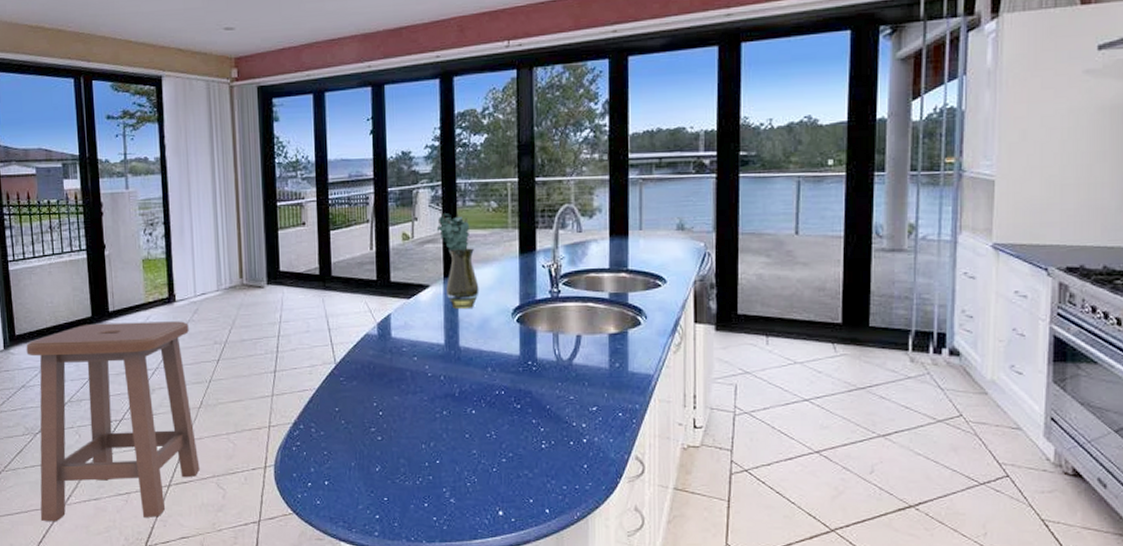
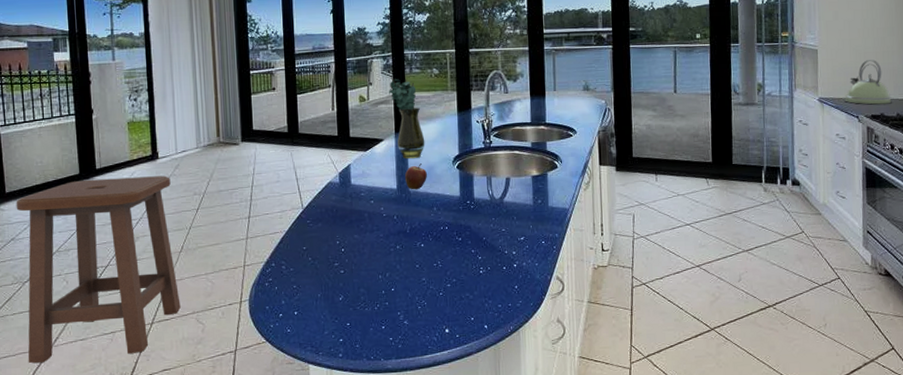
fruit: none [454,315,481,346] -> present [404,164,427,190]
kettle: none [1029,194,1097,254] -> present [845,60,892,105]

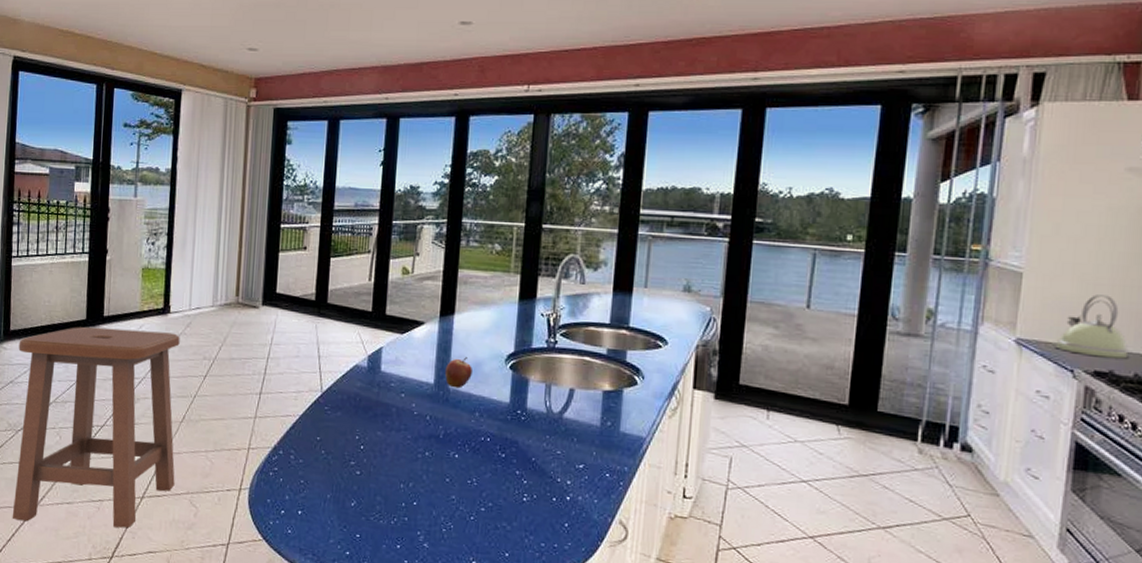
vase: present [388,77,425,158] -> none [437,248,475,350]

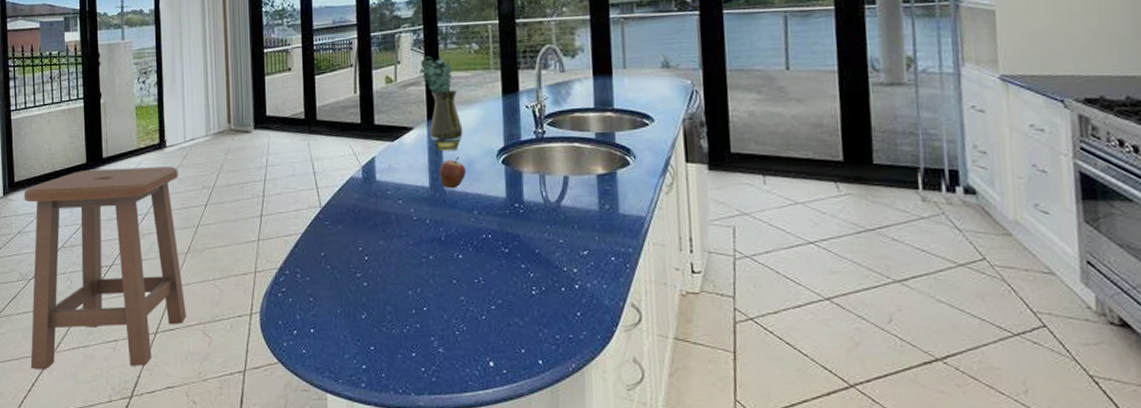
vase: none [437,248,475,350] -> present [419,54,463,151]
kettle: present [1055,294,1129,359] -> none [1041,22,1117,85]

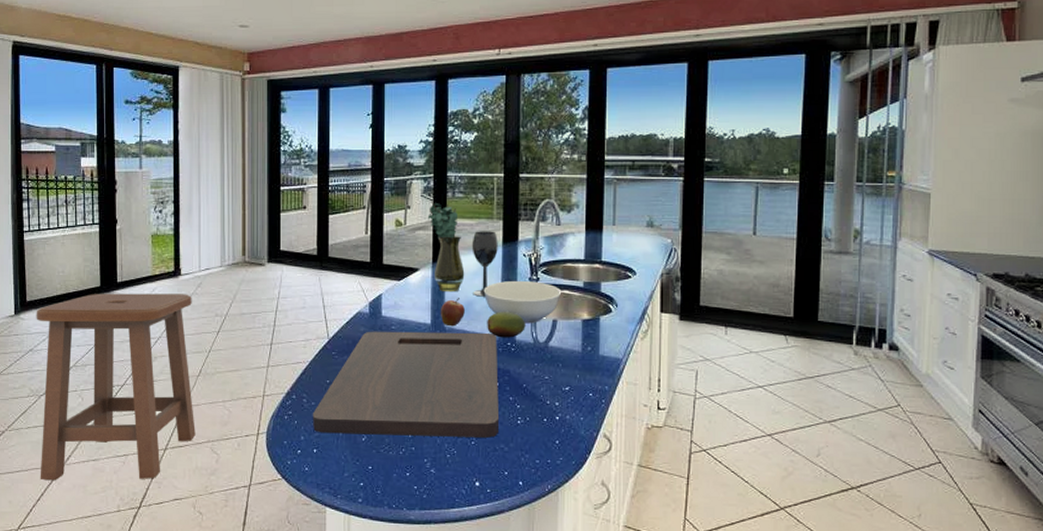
cutting board: none [307,193,511,311] -> present [312,331,499,438]
wine glass: none [468,82,498,155] -> present [472,231,498,297]
bowl: none [484,134,572,182] -> present [483,280,562,324]
fruit: none [490,169,534,199] -> present [487,311,526,338]

